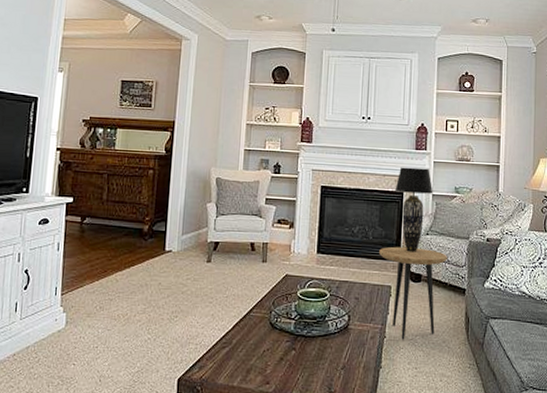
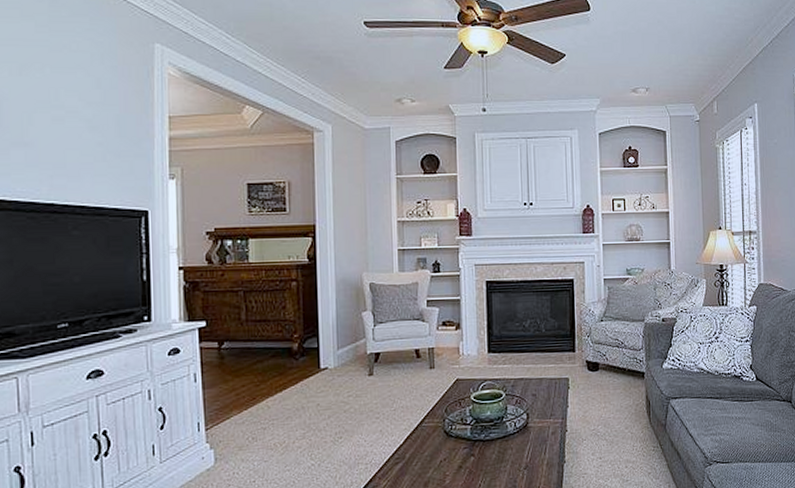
side table: present [379,246,447,340] -> none [553,336,624,432]
table lamp: present [395,167,433,252] -> none [564,252,605,341]

